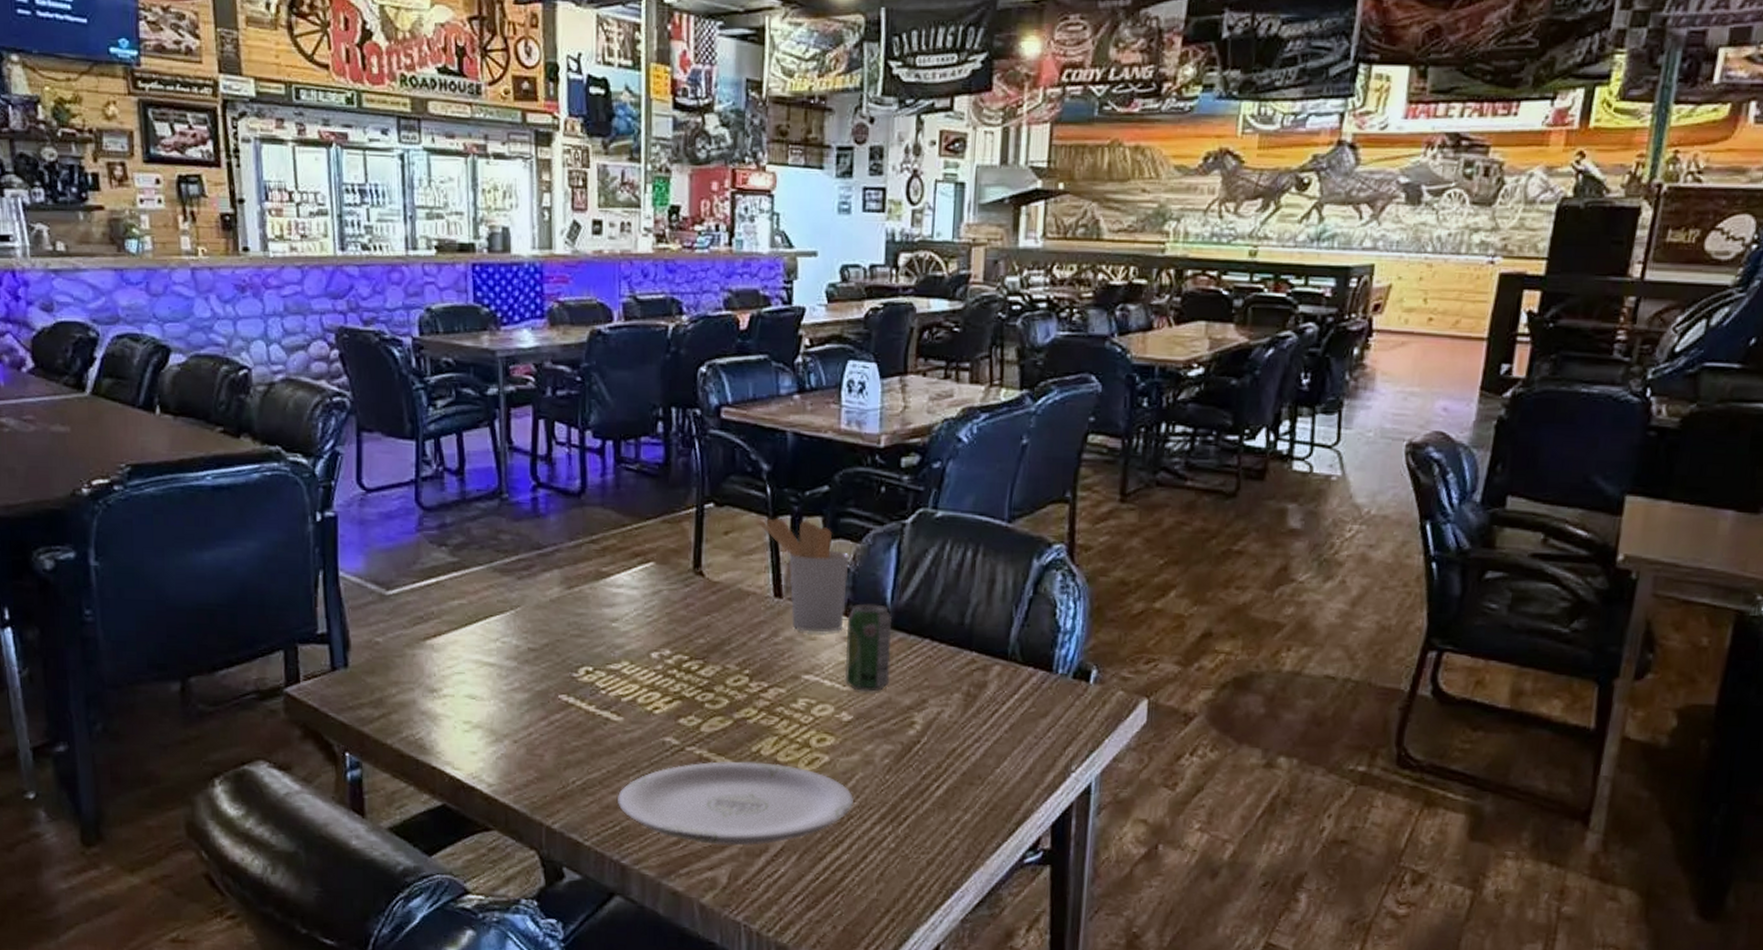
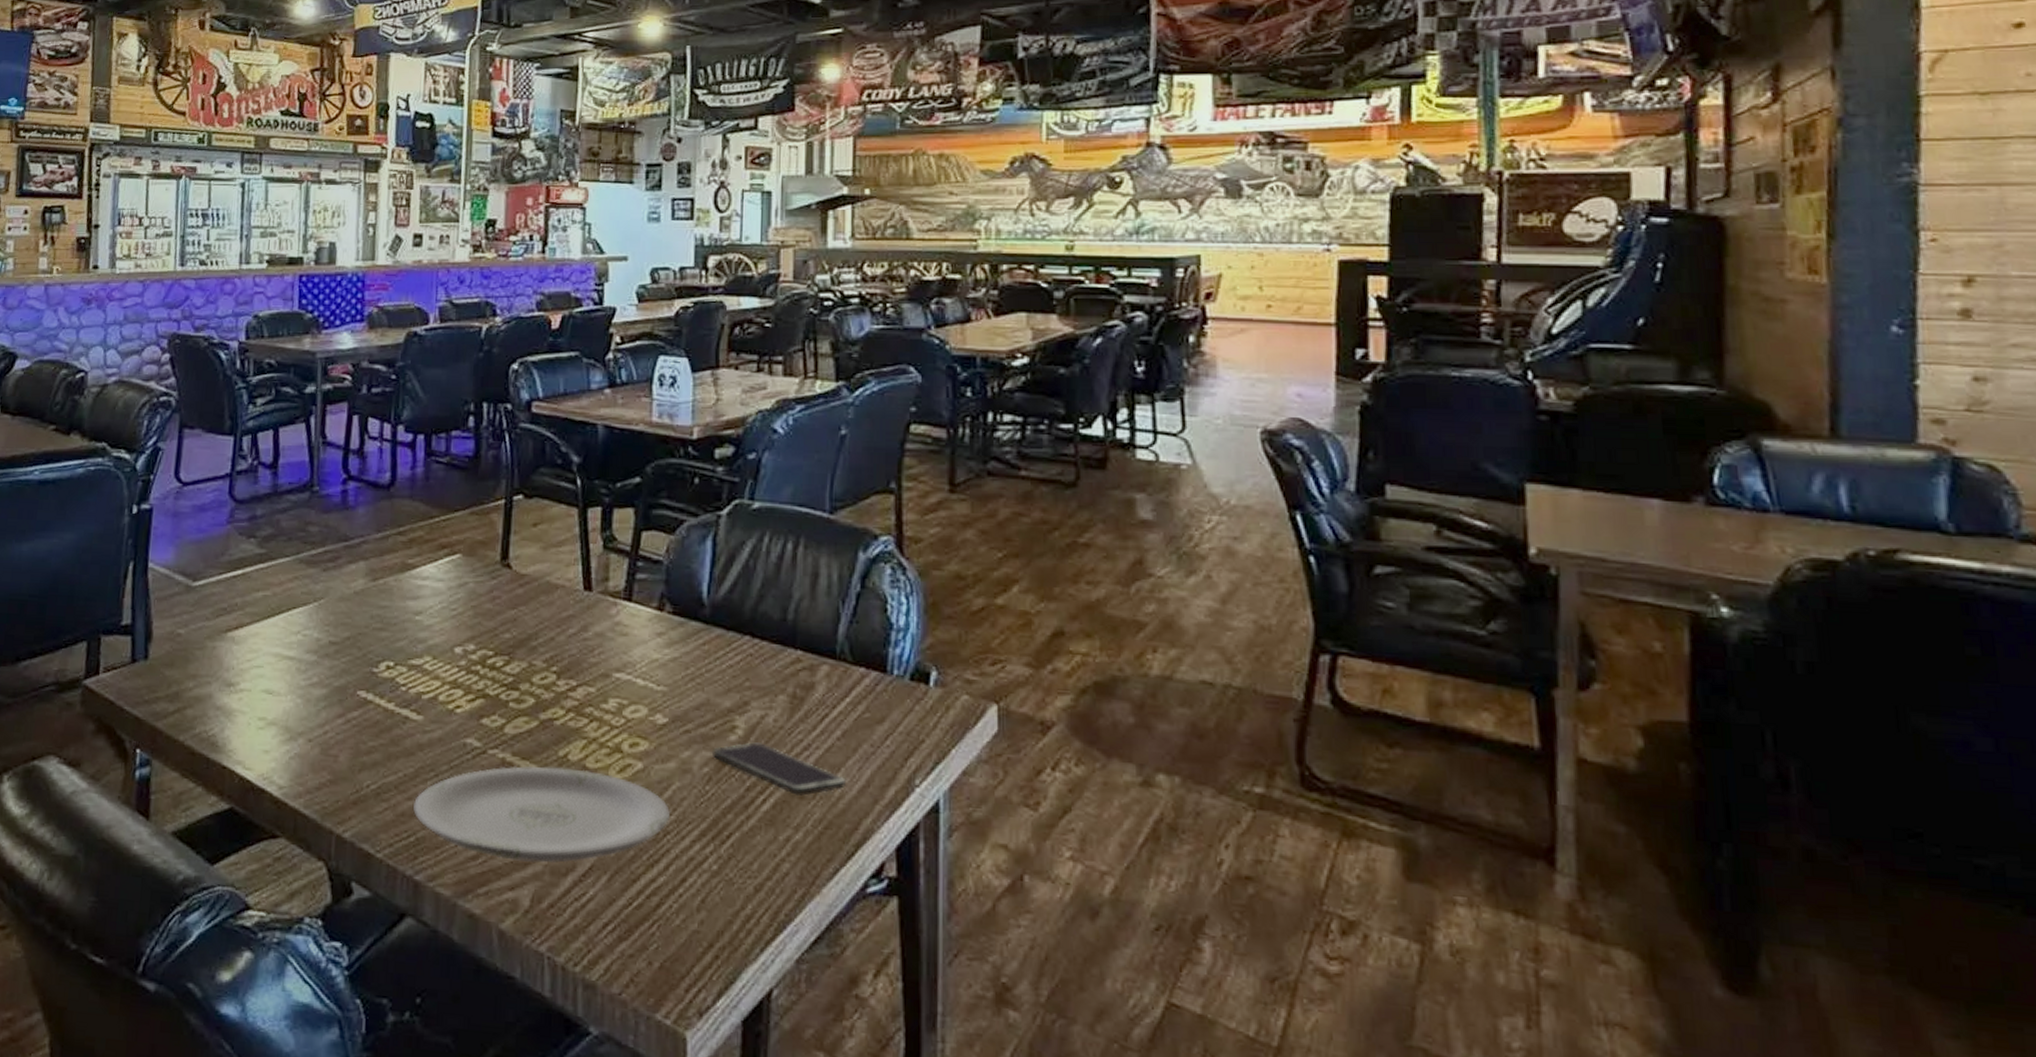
utensil holder: present [759,517,850,633] -> none [569,509,663,628]
beverage can: present [845,603,892,692] -> none [659,597,709,692]
smartphone: none [892,736,1012,782] -> present [711,742,847,796]

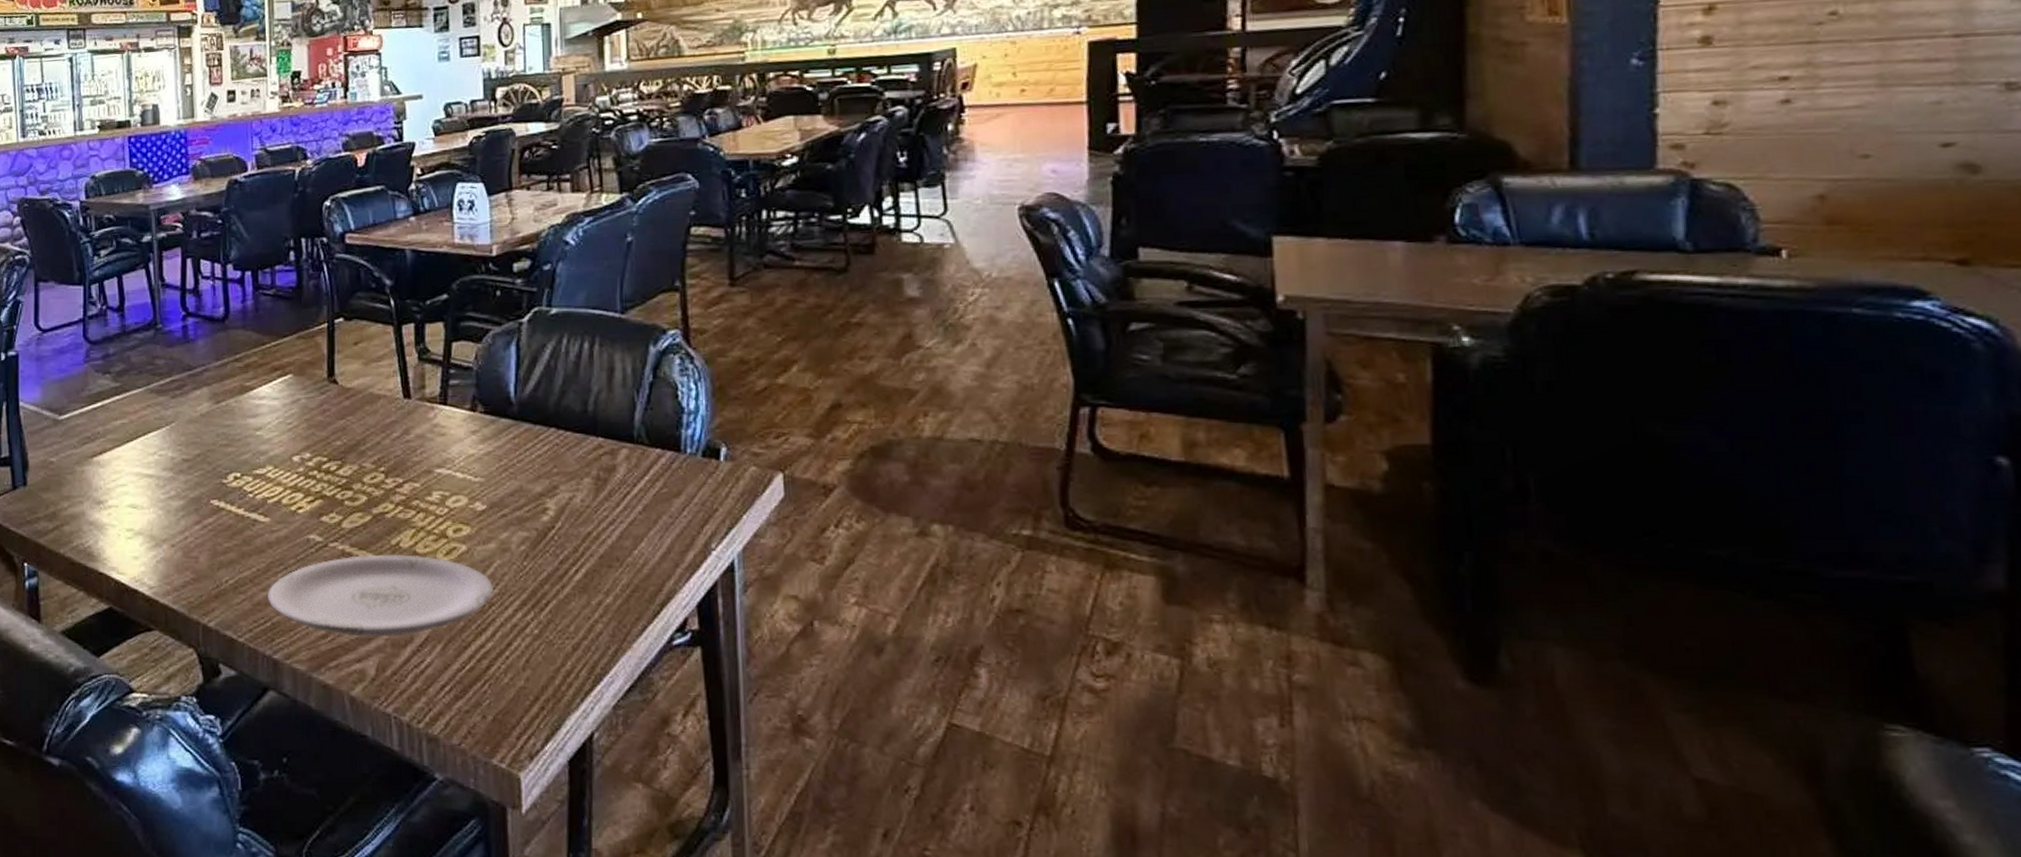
smartphone: present [711,742,847,796] -> none [527,521,650,565]

